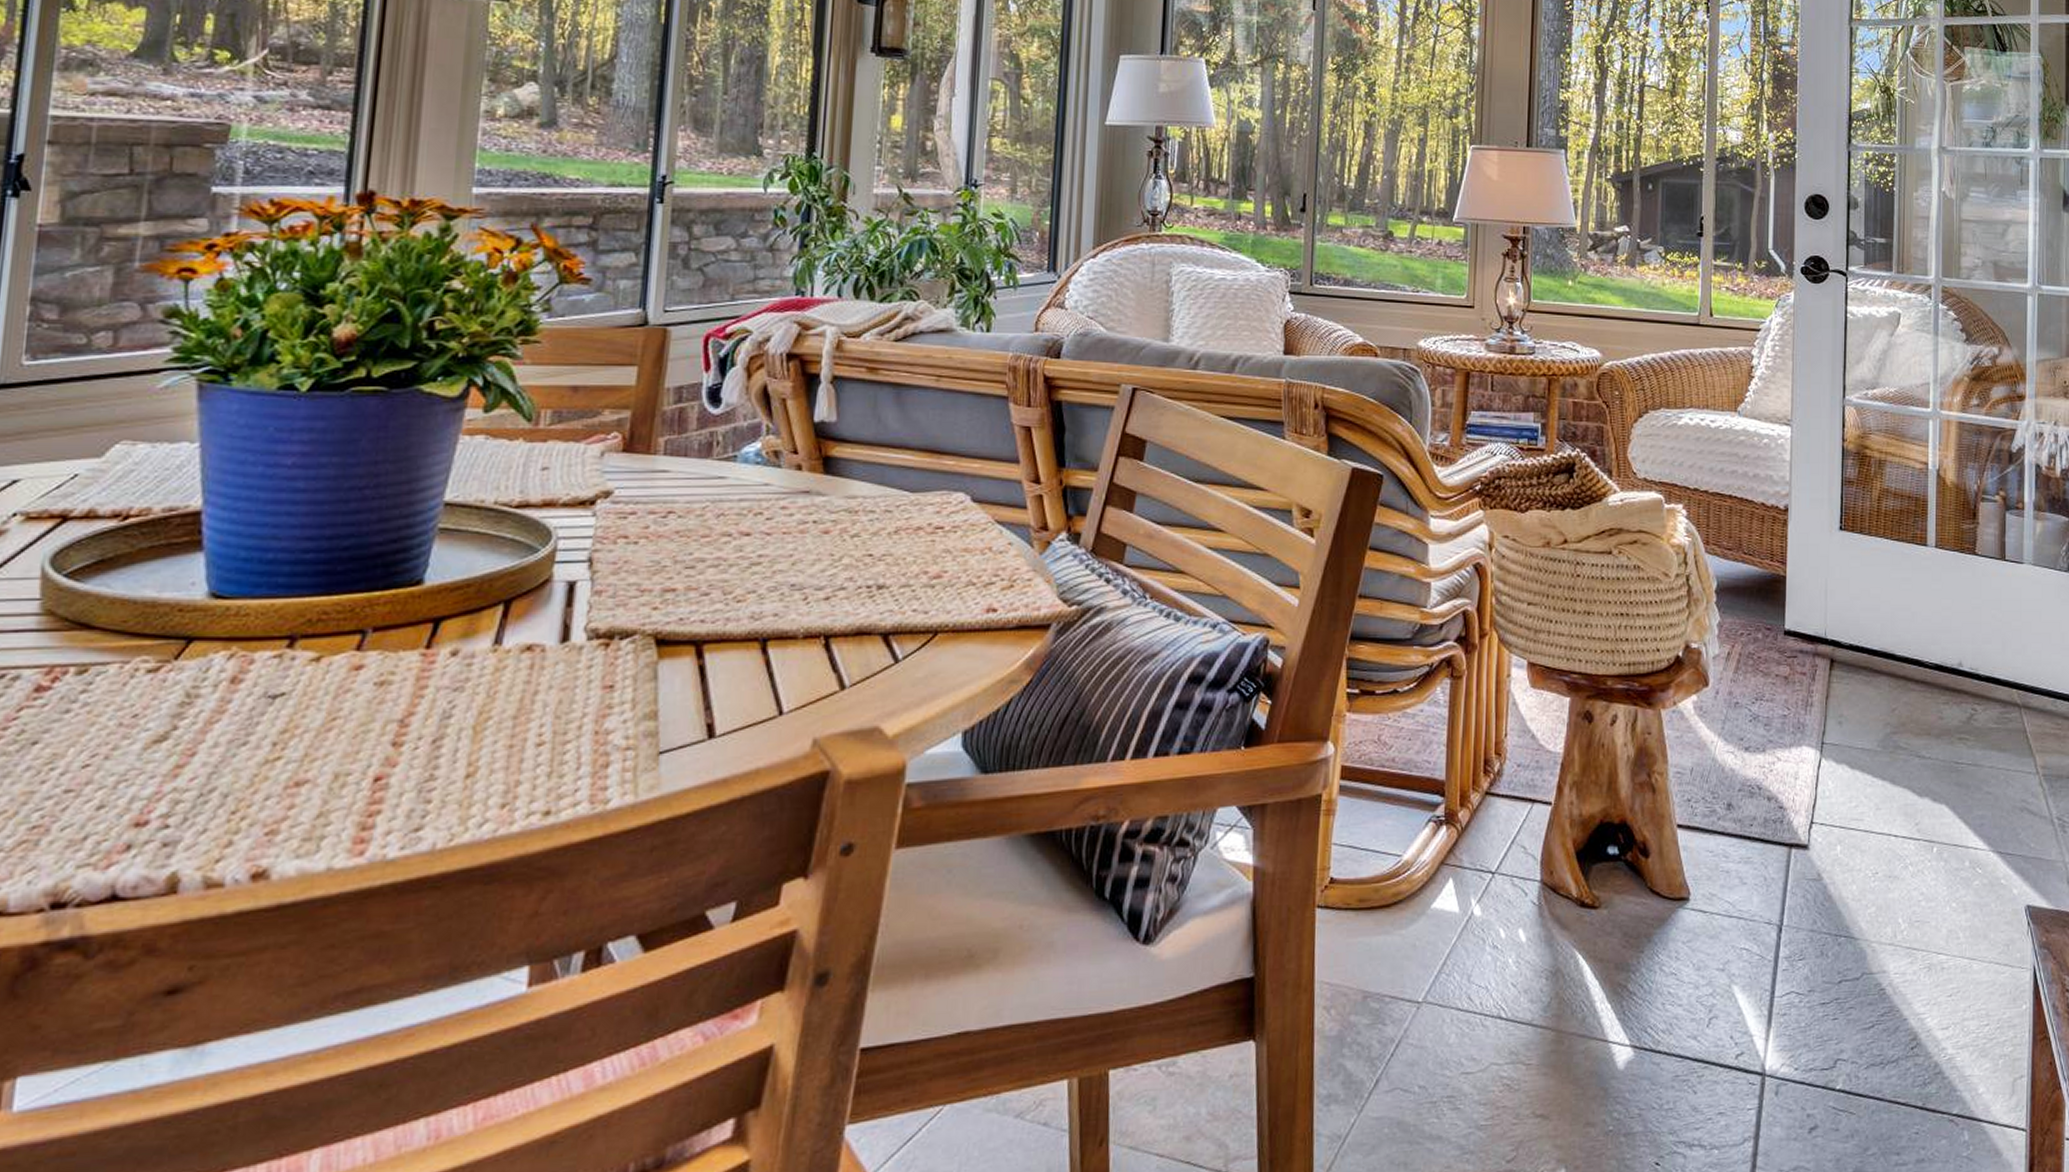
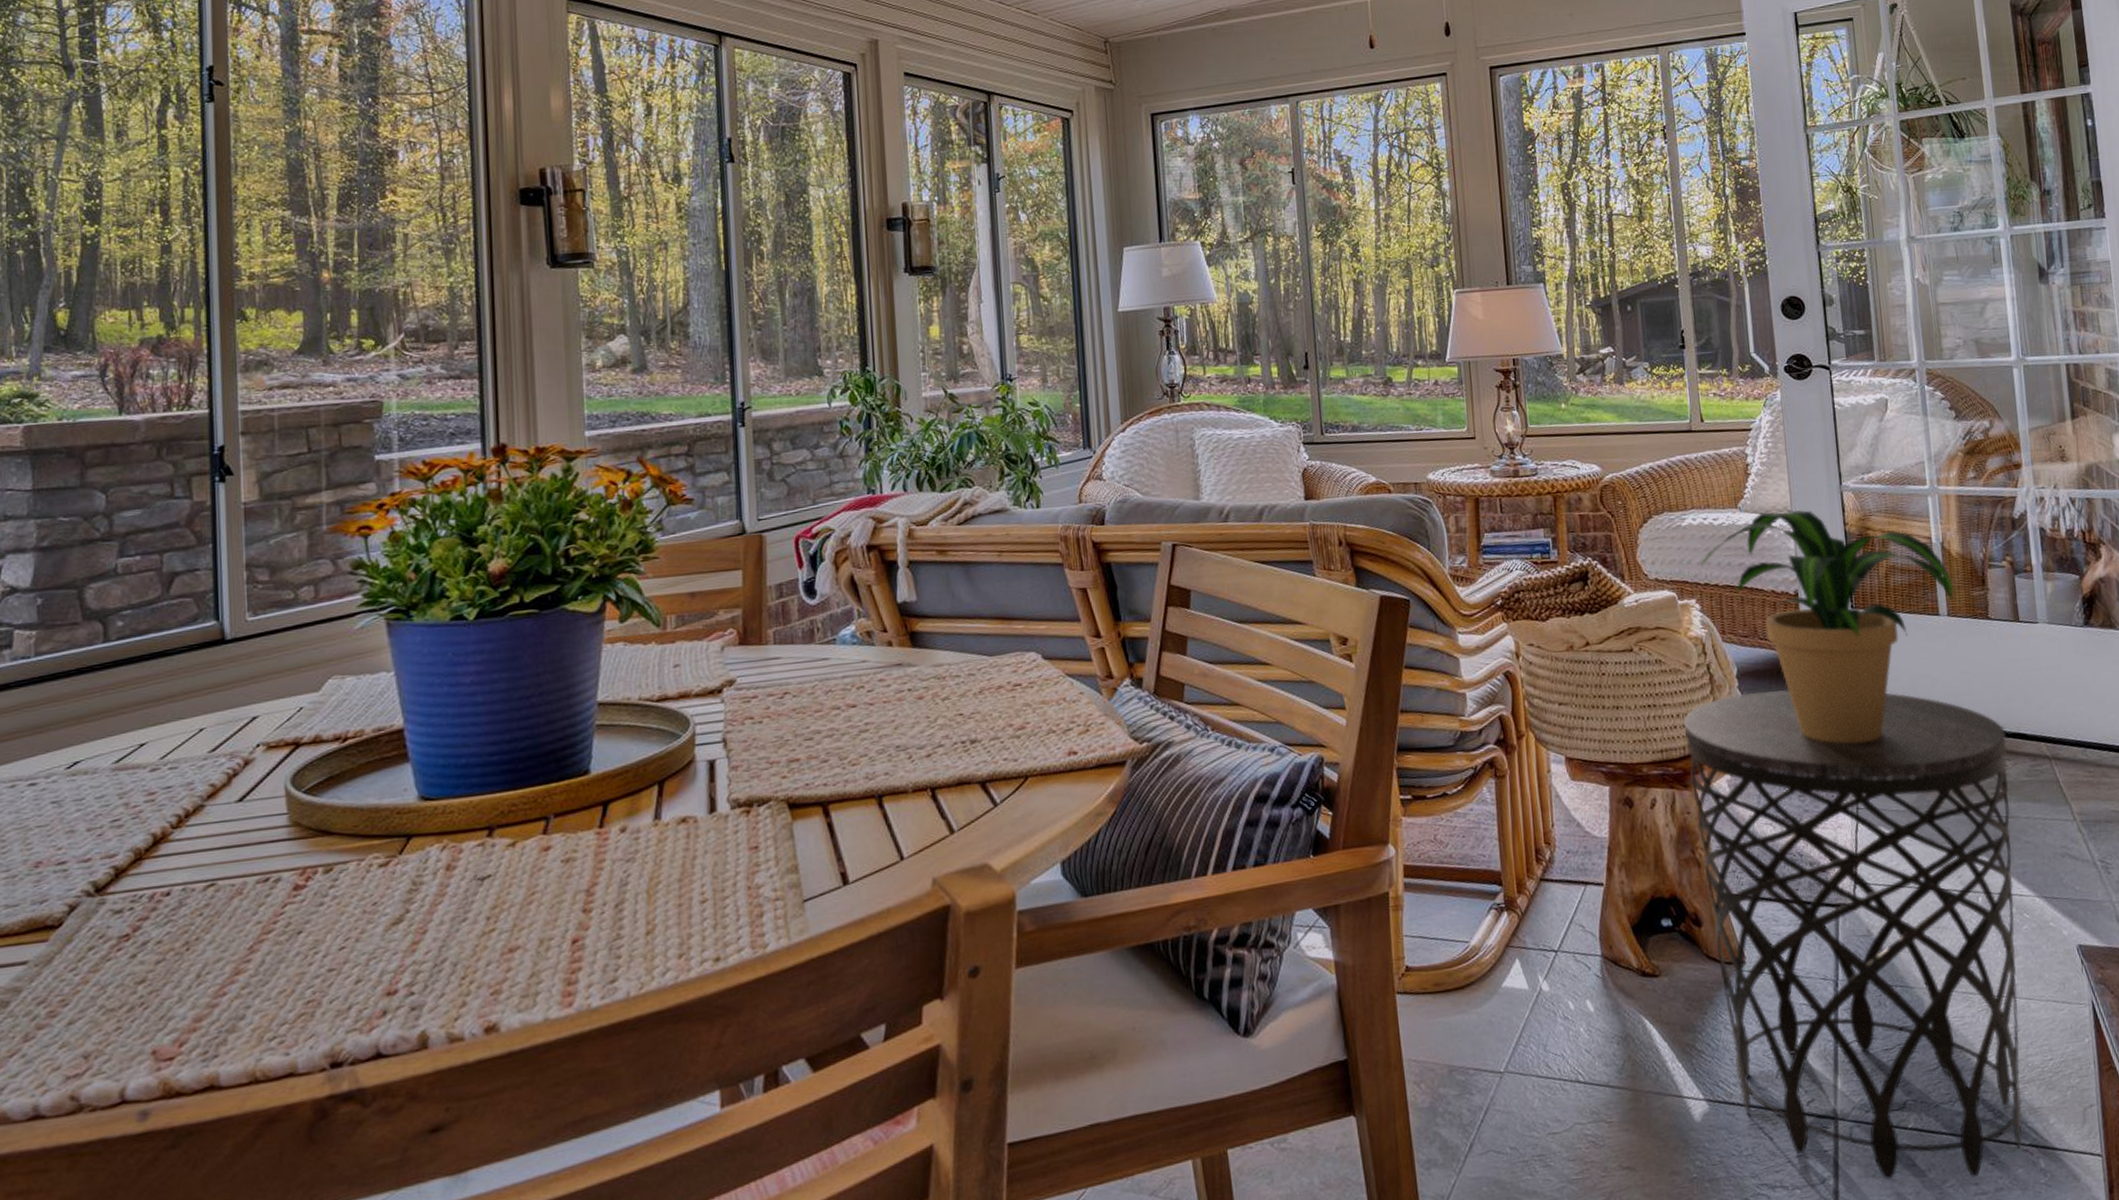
side table: none [1654,609,1979,1147] -> present [1683,689,2022,1181]
potted plant: none [1693,419,1944,673] -> present [1701,510,1954,744]

